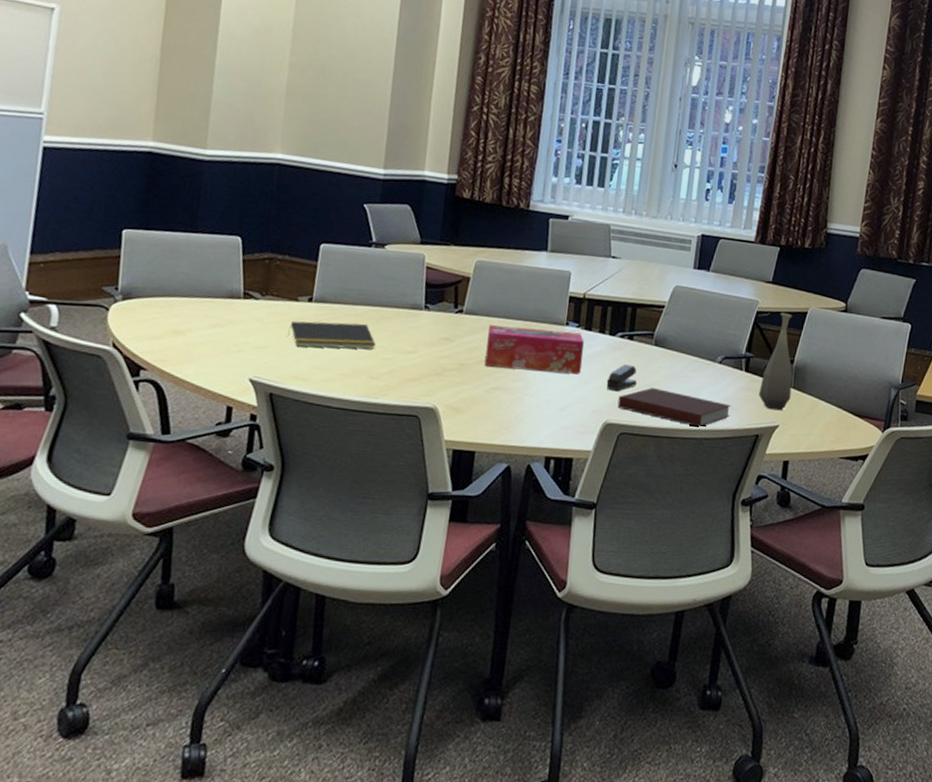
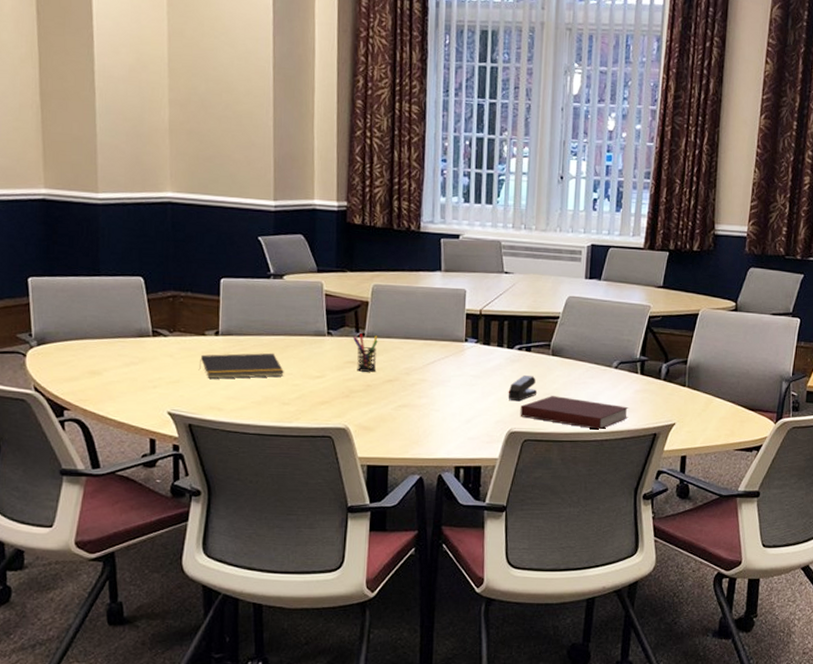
pen holder: none [451,310,477,351] -> present [353,333,378,372]
tissue box: present [484,325,584,375] -> none [390,346,484,388]
bottle: present [759,312,793,411] -> none [655,315,687,410]

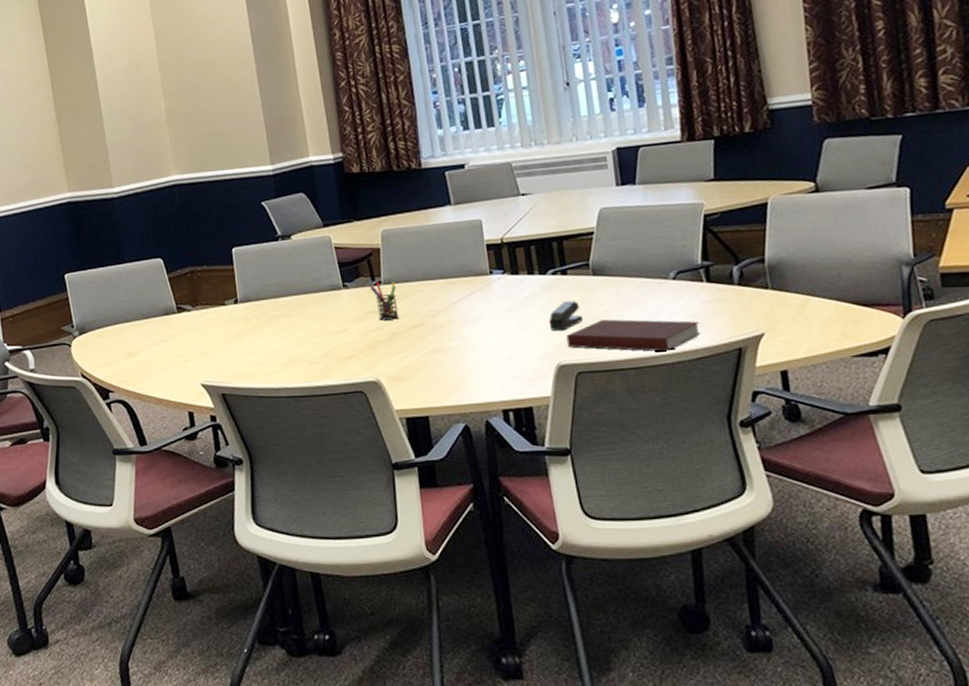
notepad: present [200,352,284,379] -> none [224,313,306,347]

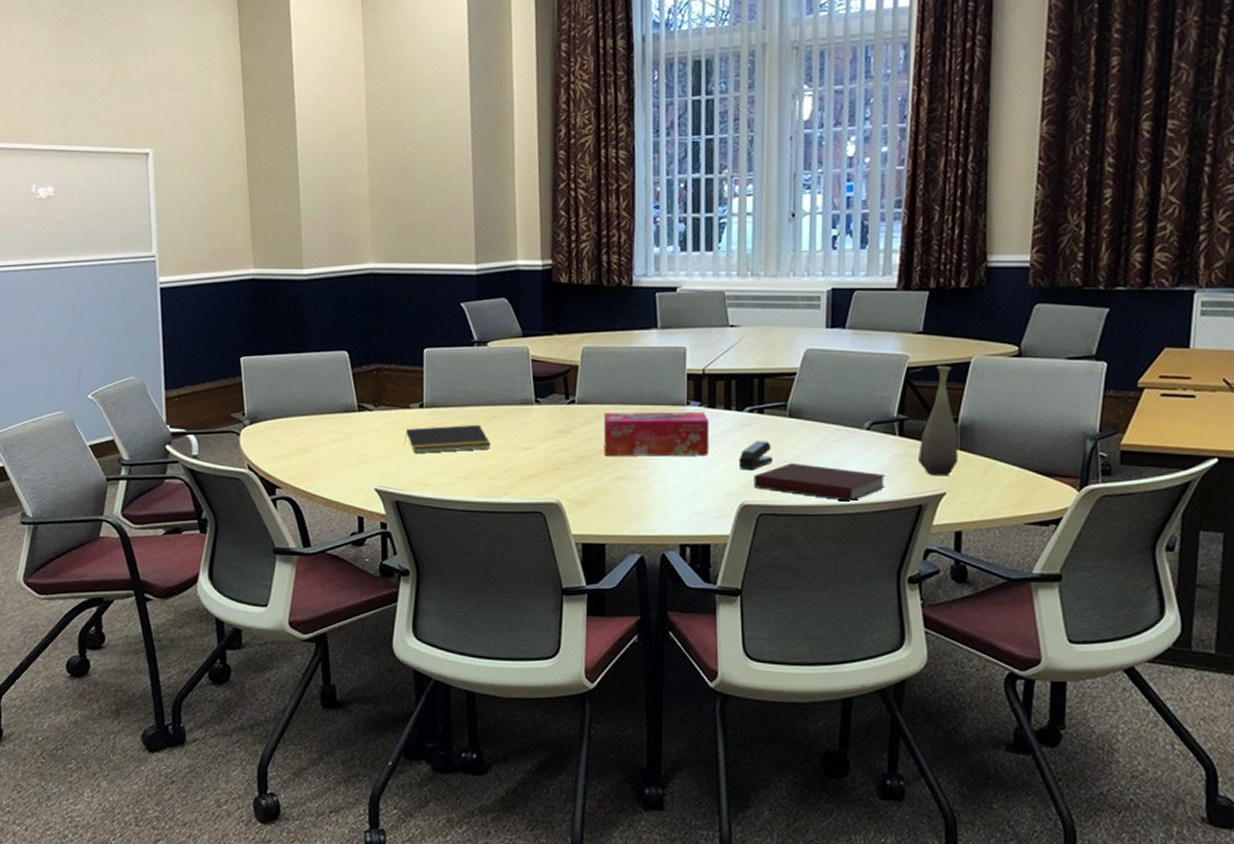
notepad: none [224,313,306,347] -> present [405,424,491,453]
pen holder: present [370,281,400,321] -> none [563,400,590,442]
tissue box: none [411,279,519,331] -> present [604,411,710,457]
bottle: none [729,208,772,318] -> present [918,365,958,476]

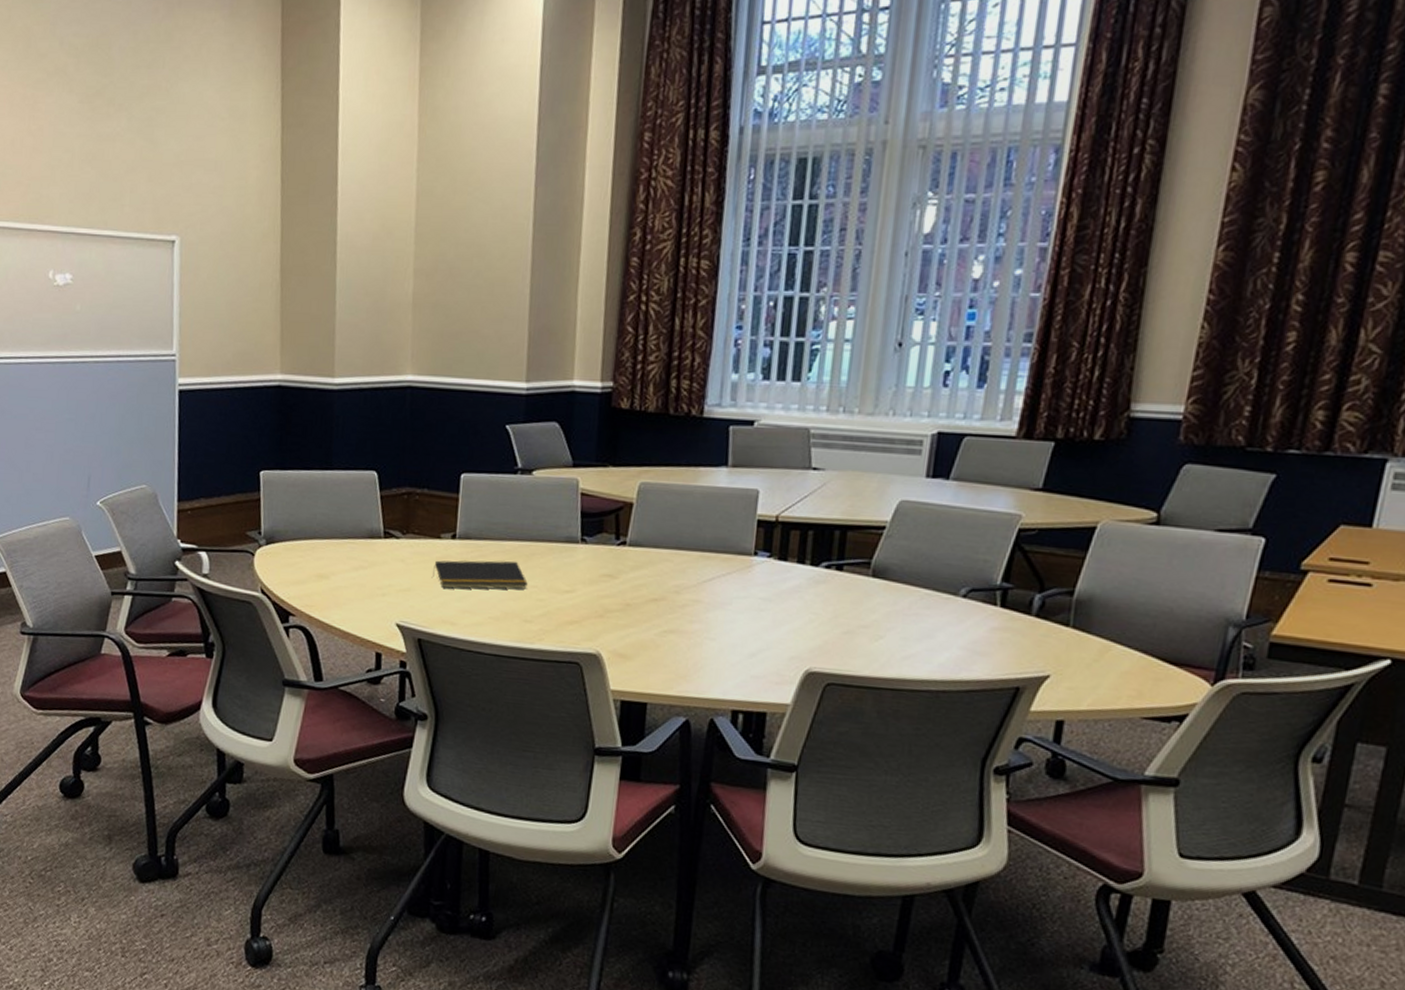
tissue box: present [604,411,710,457] -> none [654,558,778,614]
stapler: present [738,441,774,471] -> none [807,601,849,634]
notebook: present [753,463,886,502] -> none [823,629,980,678]
bottle: present [918,365,958,476] -> none [1020,528,1073,657]

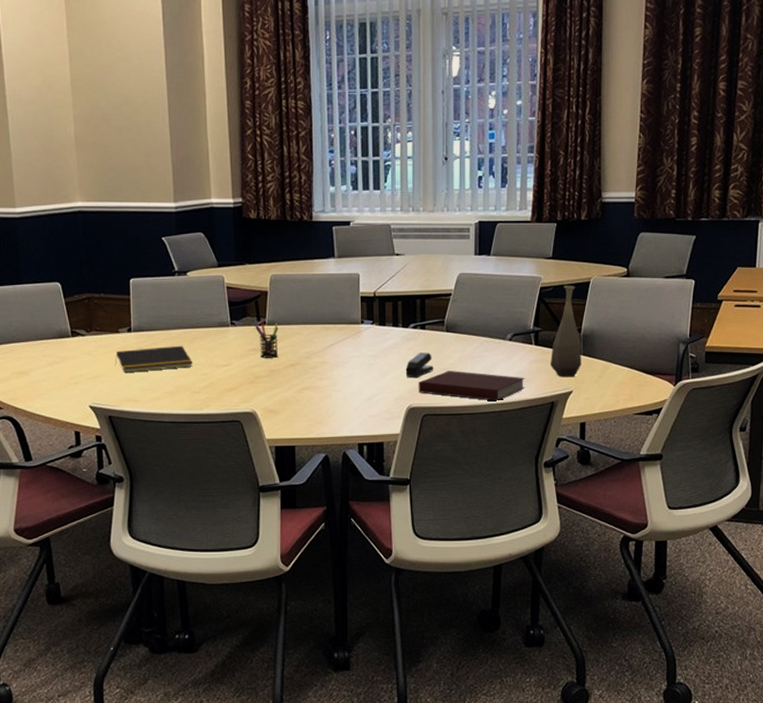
pen holder: none [612,541,643,589] -> present [255,322,279,358]
stapler: none [807,601,849,634] -> present [405,353,434,378]
notebook: none [823,629,980,678] -> present [418,371,525,401]
bottle: none [1020,528,1073,657] -> present [550,285,582,377]

